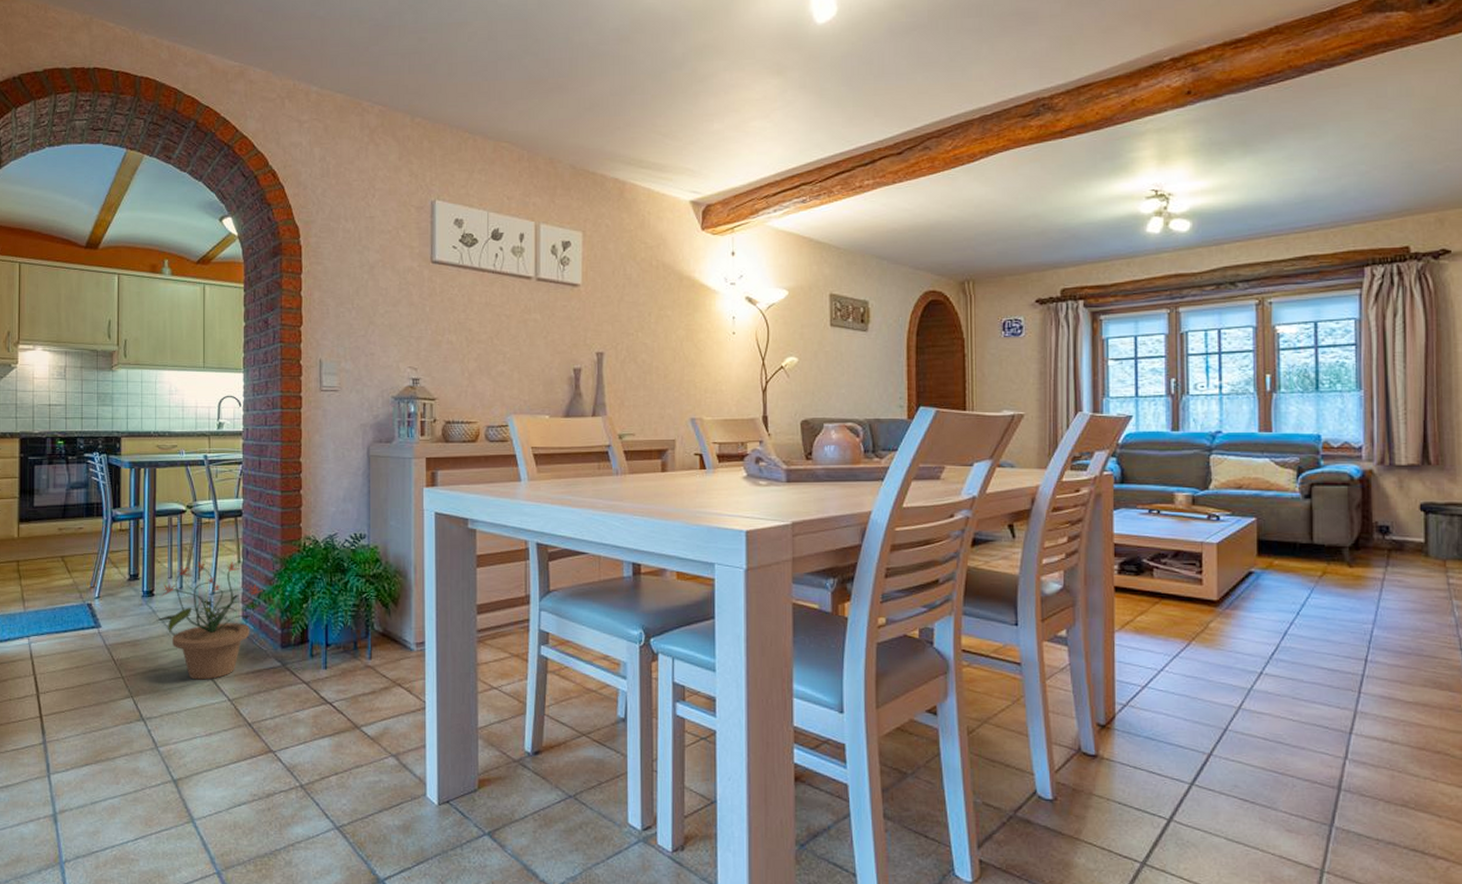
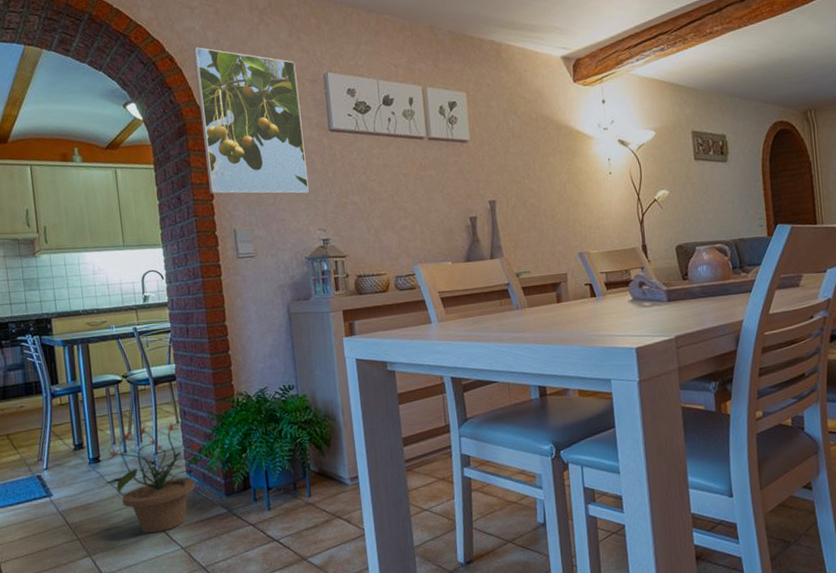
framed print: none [298,163,403,329] -> present [193,47,309,195]

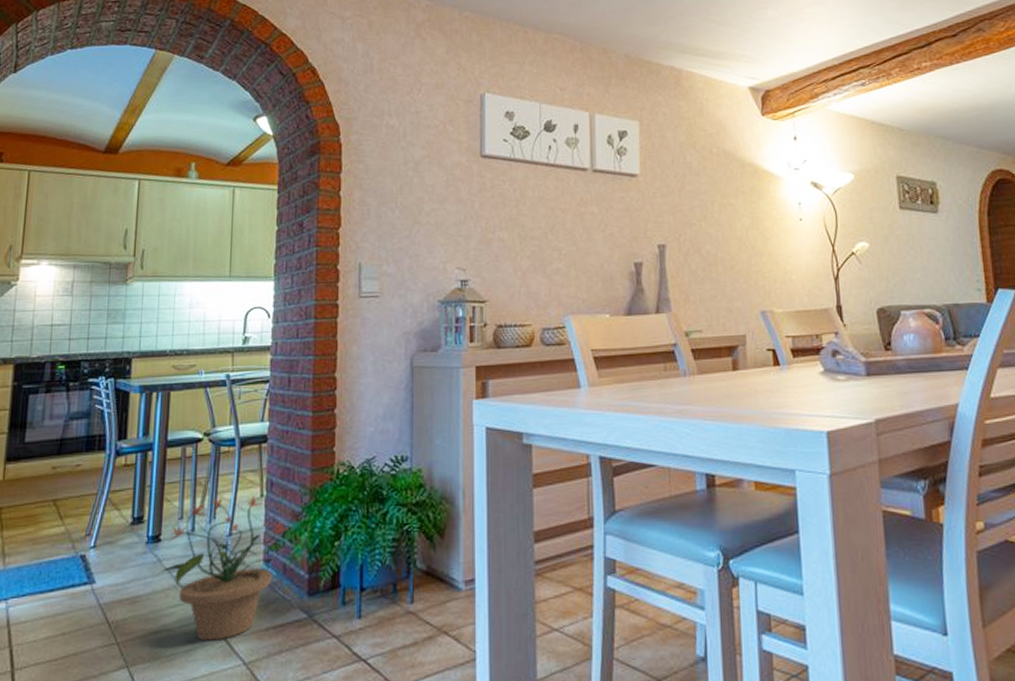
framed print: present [193,47,309,195] -> none [337,60,450,227]

